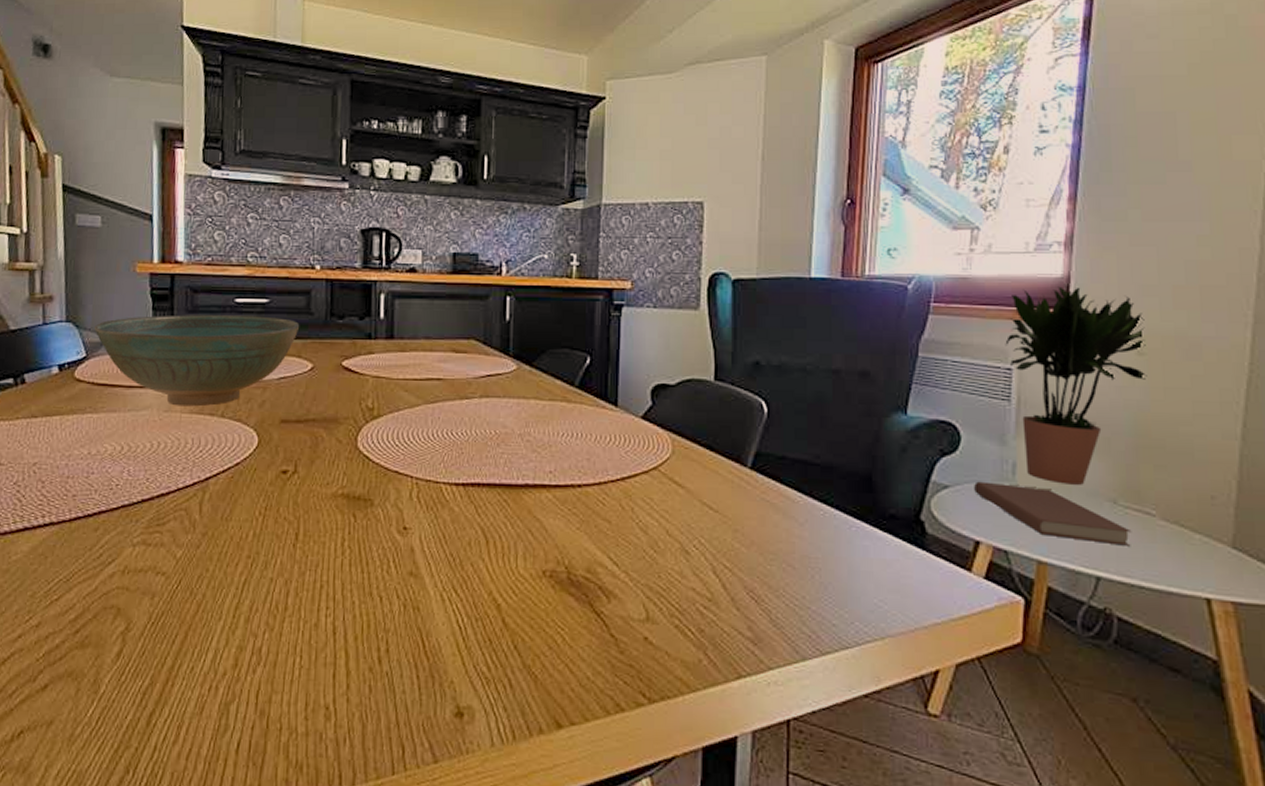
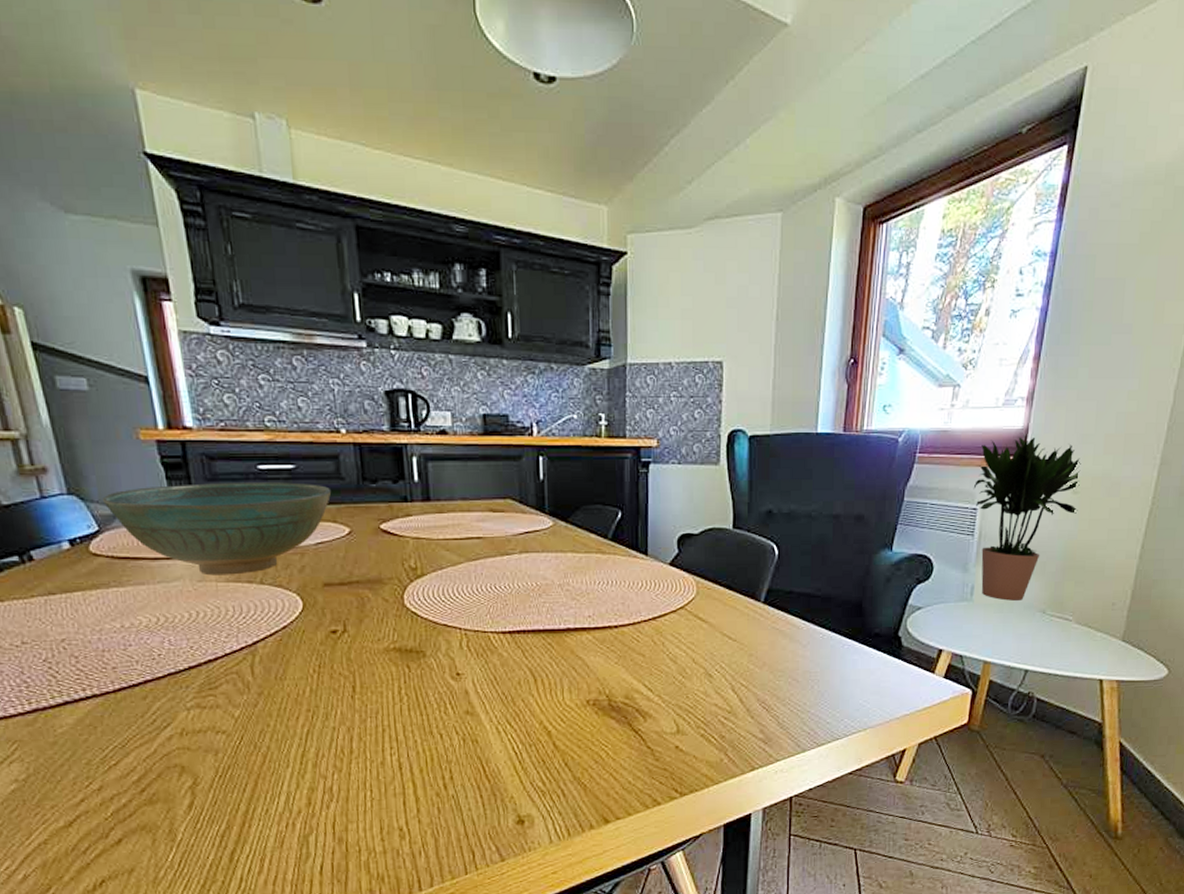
book: present [974,481,1132,546] -> none [941,602,1054,645]

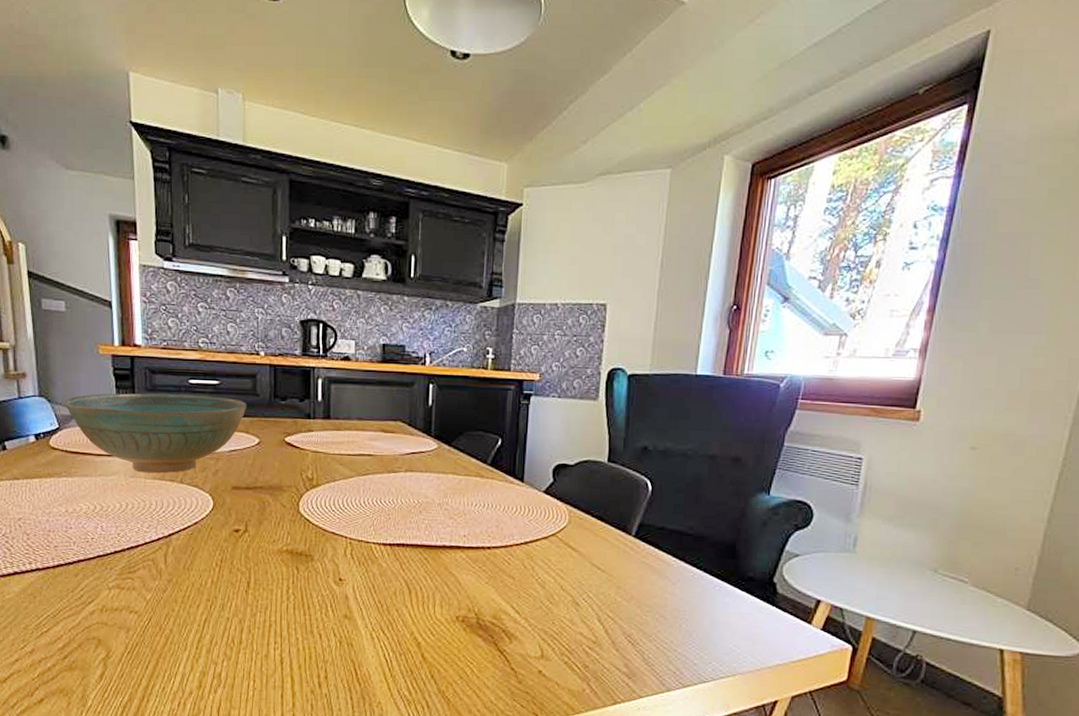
potted plant: present [973,437,1081,602] -> none [859,388,980,558]

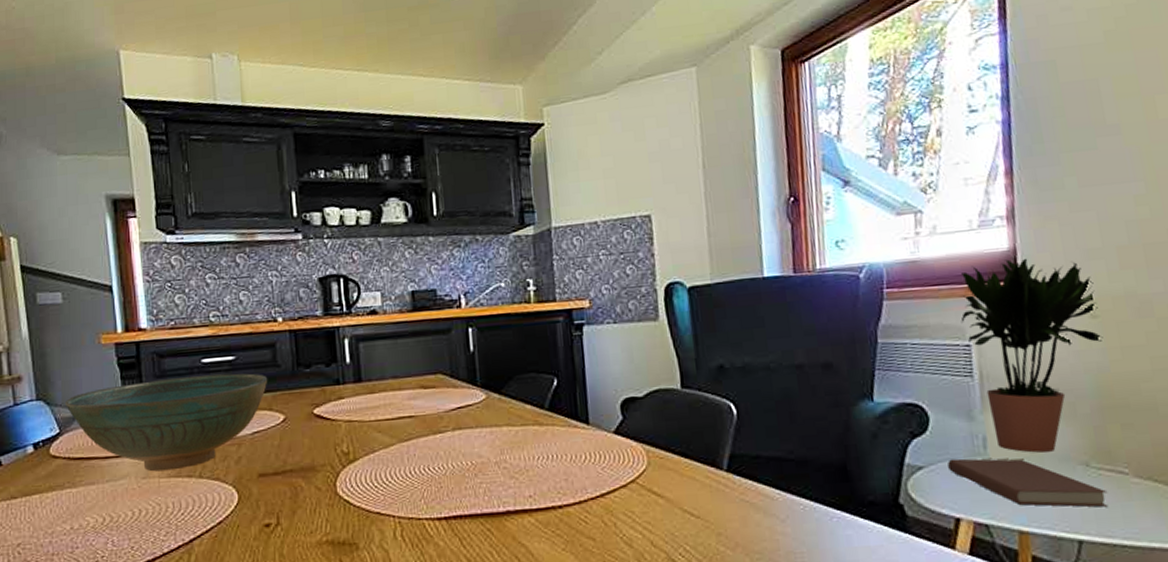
book: none [820,551,947,607] -> present [947,458,1109,507]
potted plant: none [859,388,980,558] -> present [960,259,1103,454]

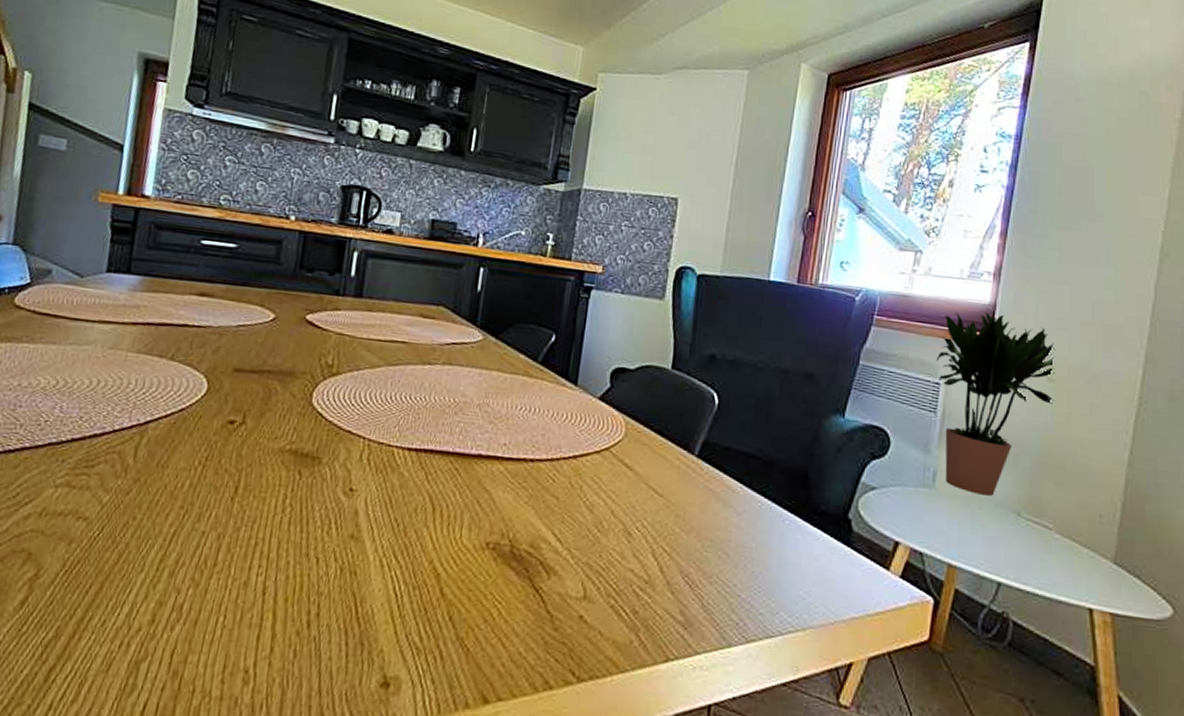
bowl: present [66,373,268,472] -> none [43,247,267,348]
book: present [947,458,1109,507] -> none [898,485,1031,556]

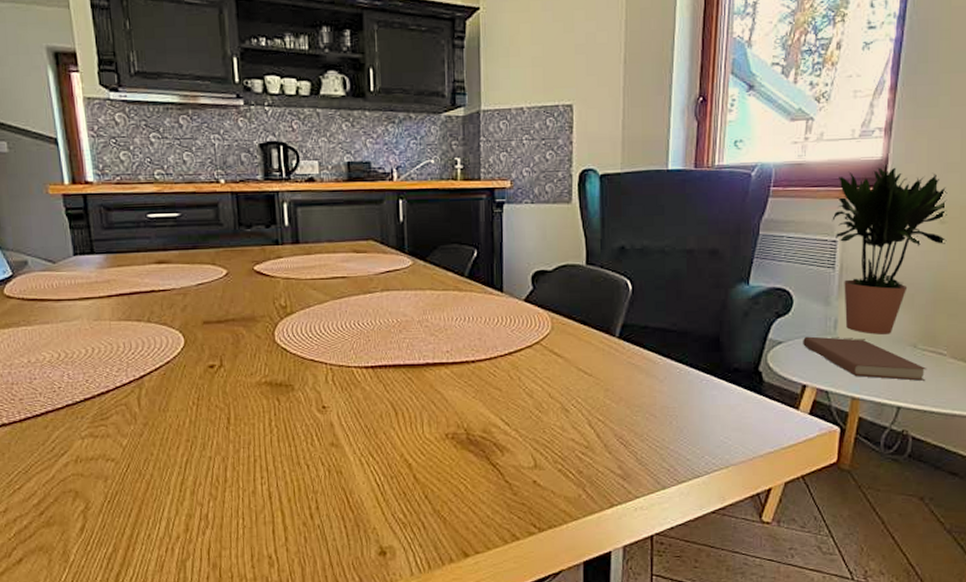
book: none [898,485,1031,556] -> present [803,336,927,381]

